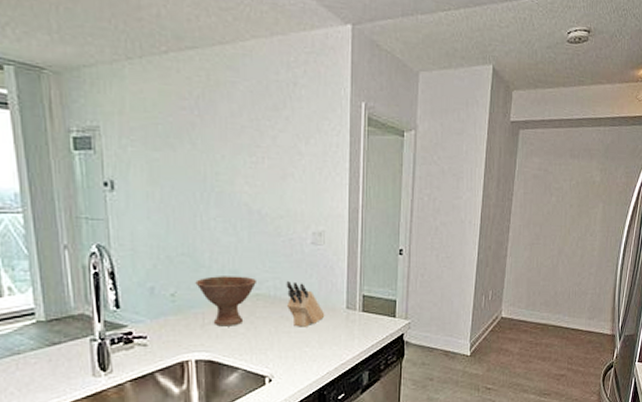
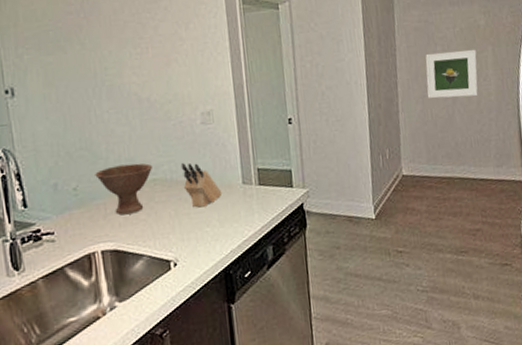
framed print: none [535,202,588,249] -> present [425,49,478,99]

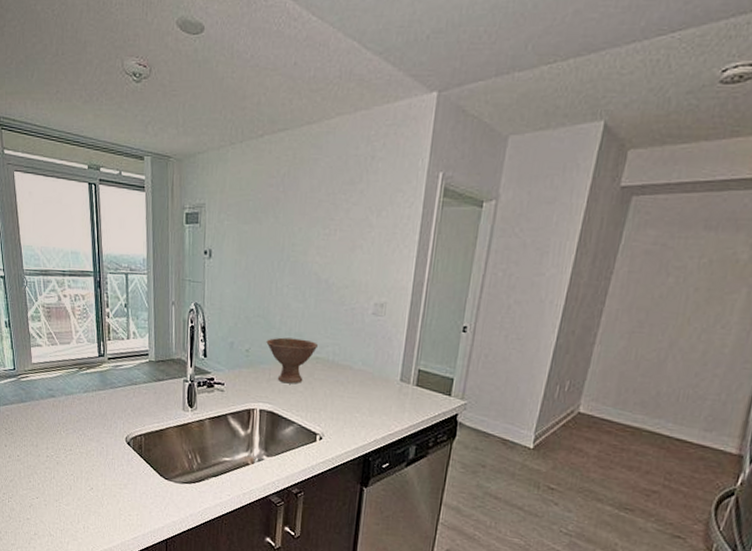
knife block: present [180,162,223,208] -> none [343,348,379,394]
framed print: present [425,49,478,99] -> none [636,283,723,344]

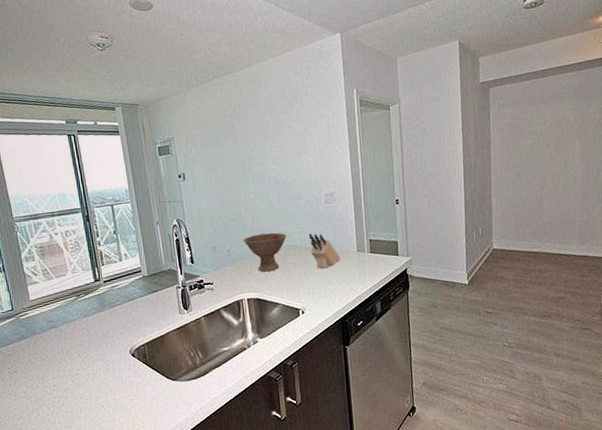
knife block: none [343,348,379,394] -> present [308,233,341,269]

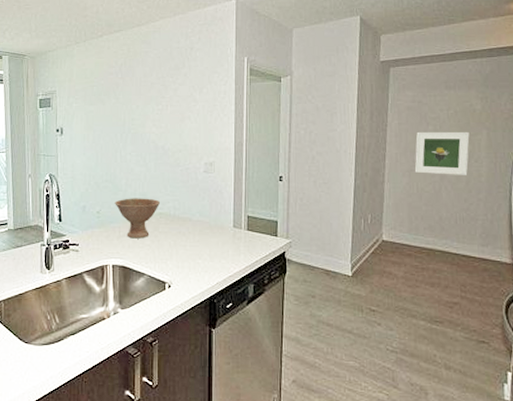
knife block: present [308,233,341,269] -> none [183,203,215,242]
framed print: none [517,141,565,185] -> present [414,131,470,175]

